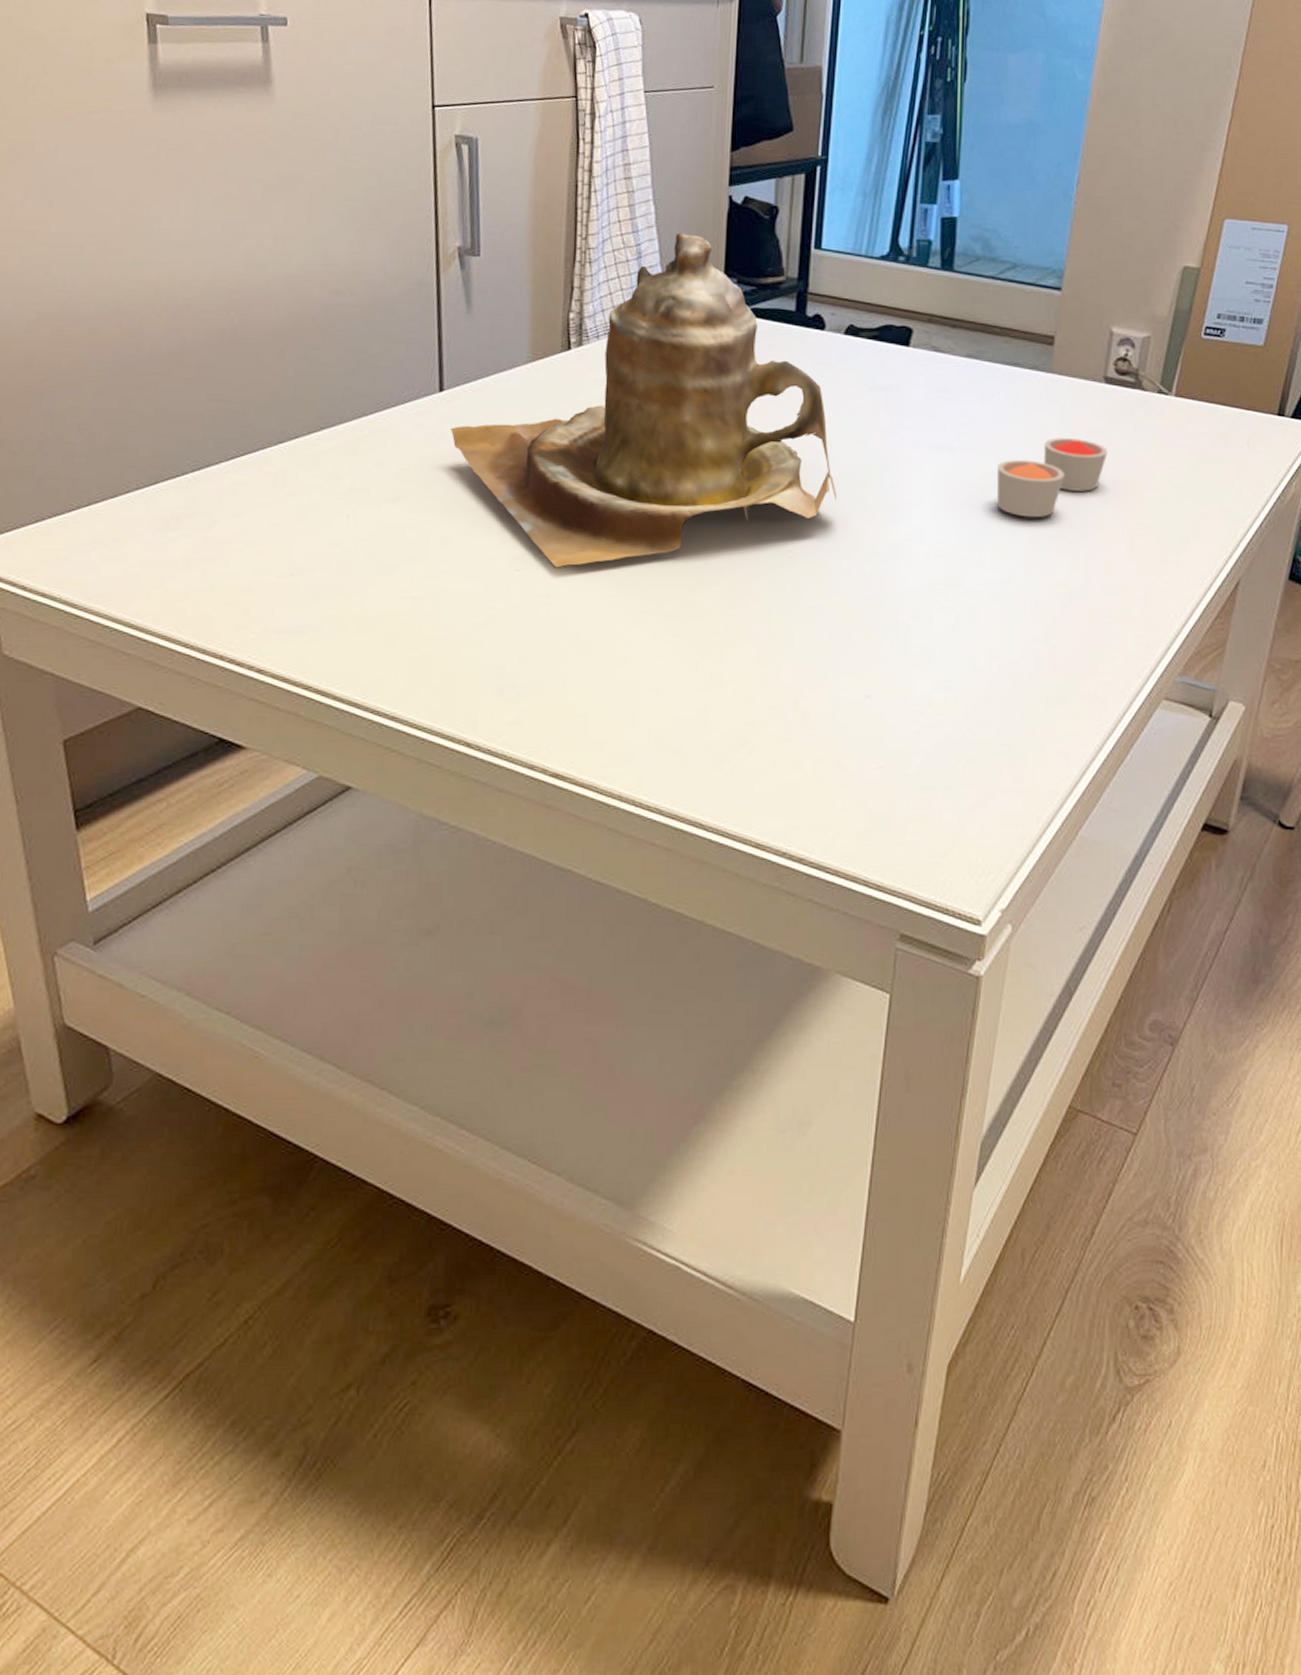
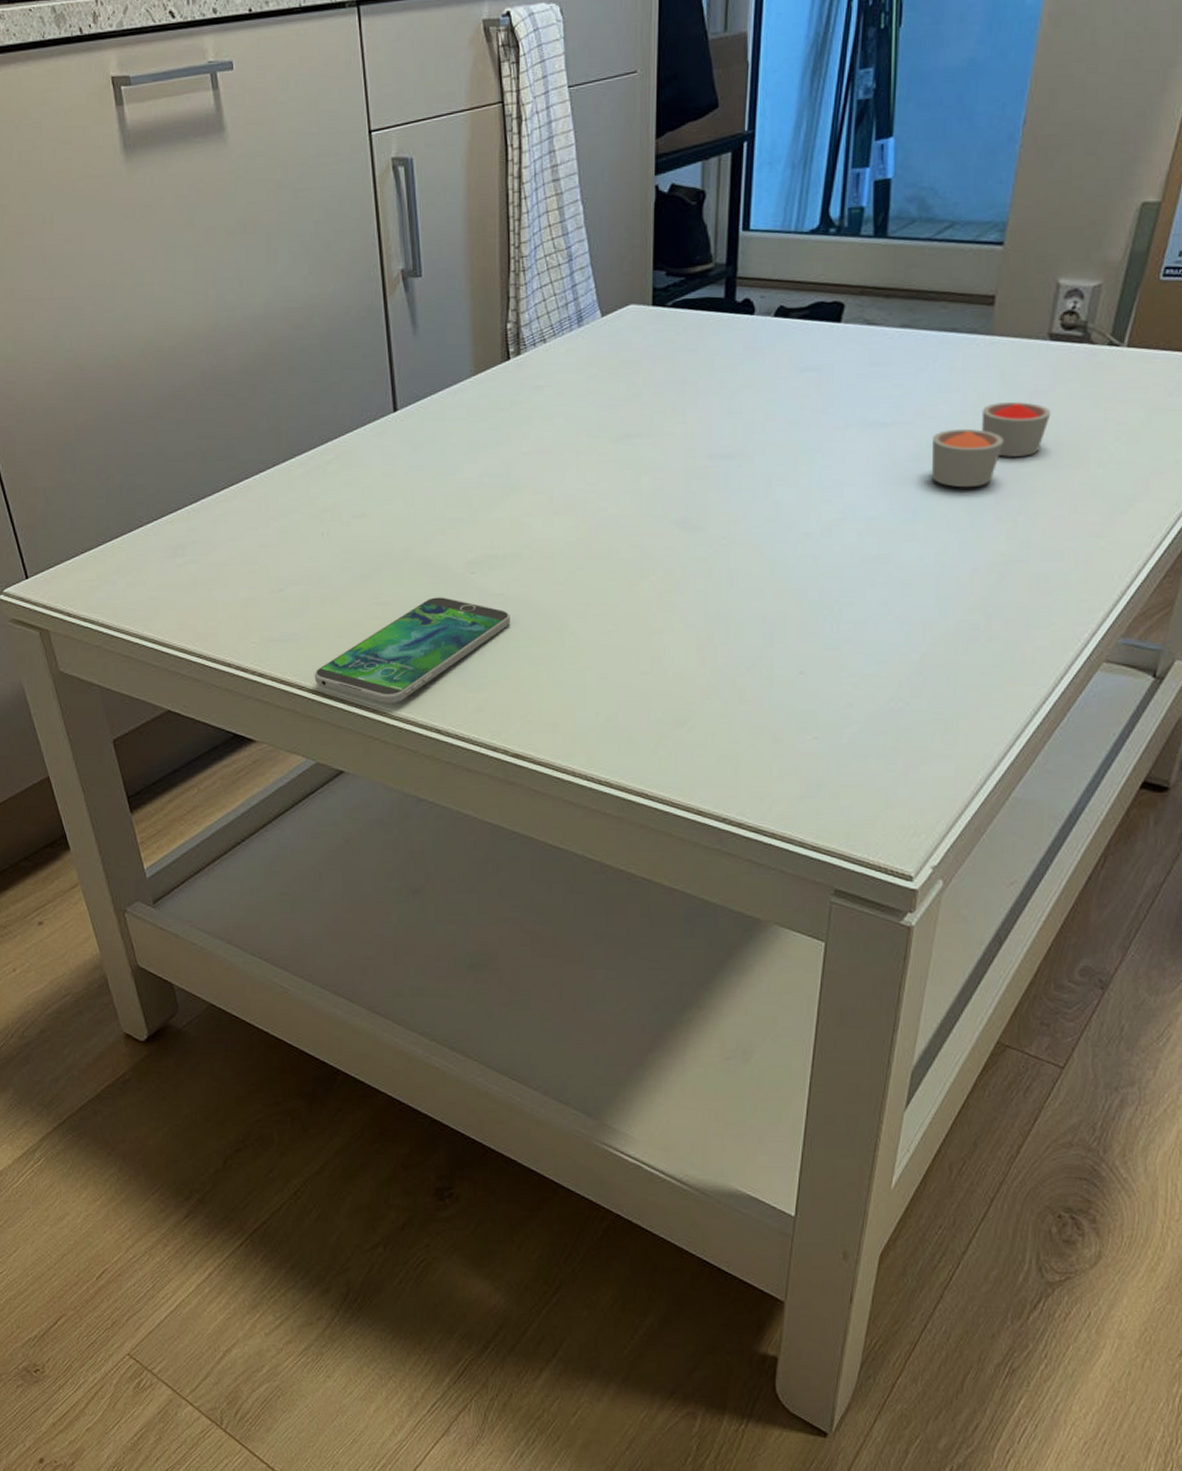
smartphone: none [324,594,557,711] -> present [314,597,510,703]
teapot: present [450,232,837,568] -> none [405,230,769,569]

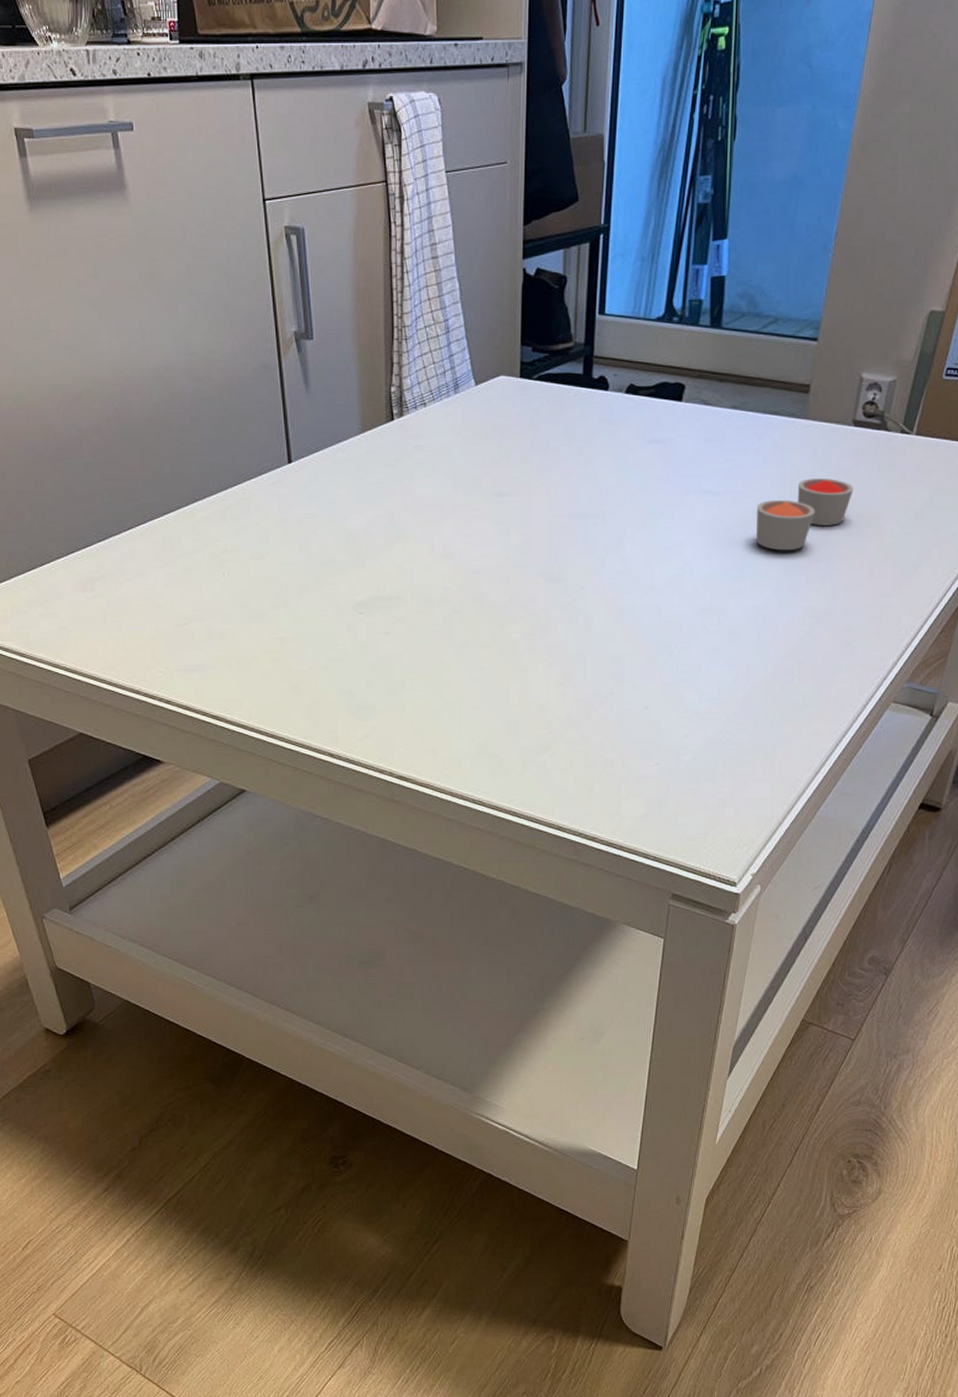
smartphone: present [314,597,510,703] -> none [217,634,395,729]

